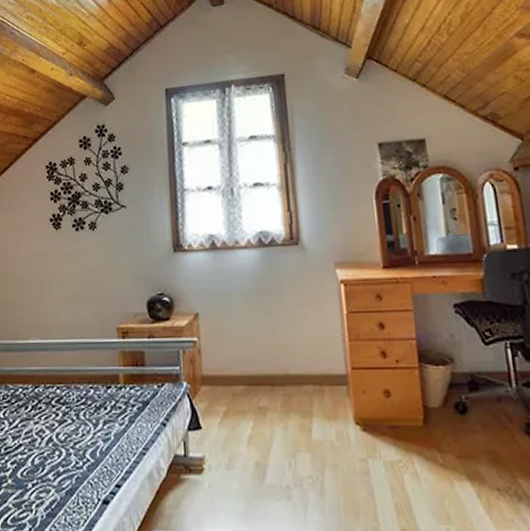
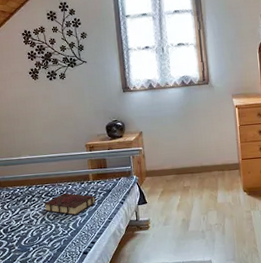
book: none [53,400,126,438] -> present [43,193,96,216]

